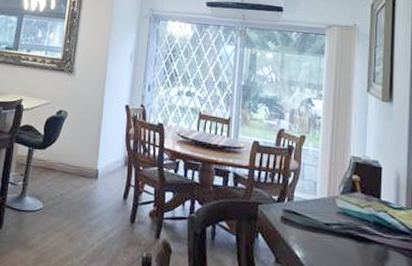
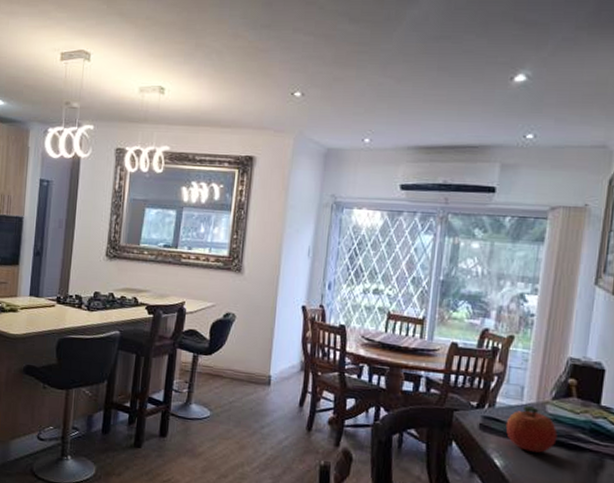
fruit: none [303,200,347,245] -> present [505,406,558,453]

